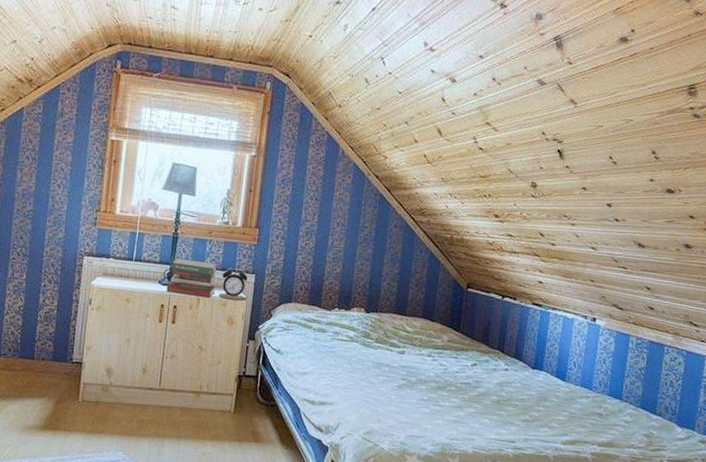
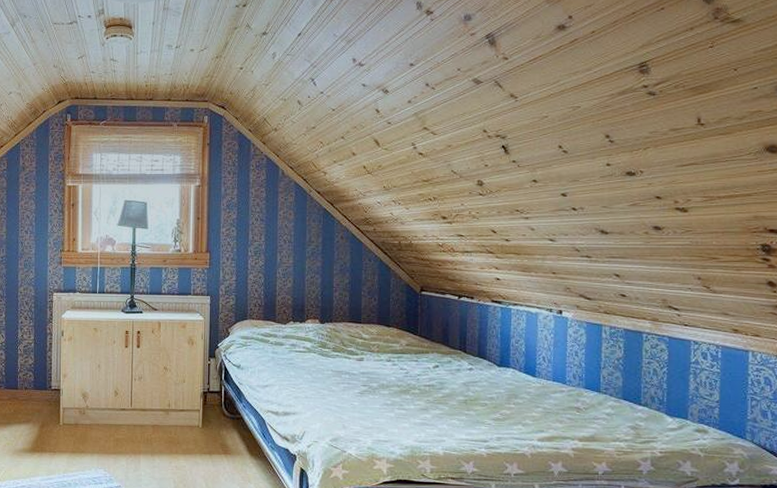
books: present [166,258,217,299] -> none [129,287,174,322]
alarm clock: present [218,267,248,302] -> none [177,291,204,323]

